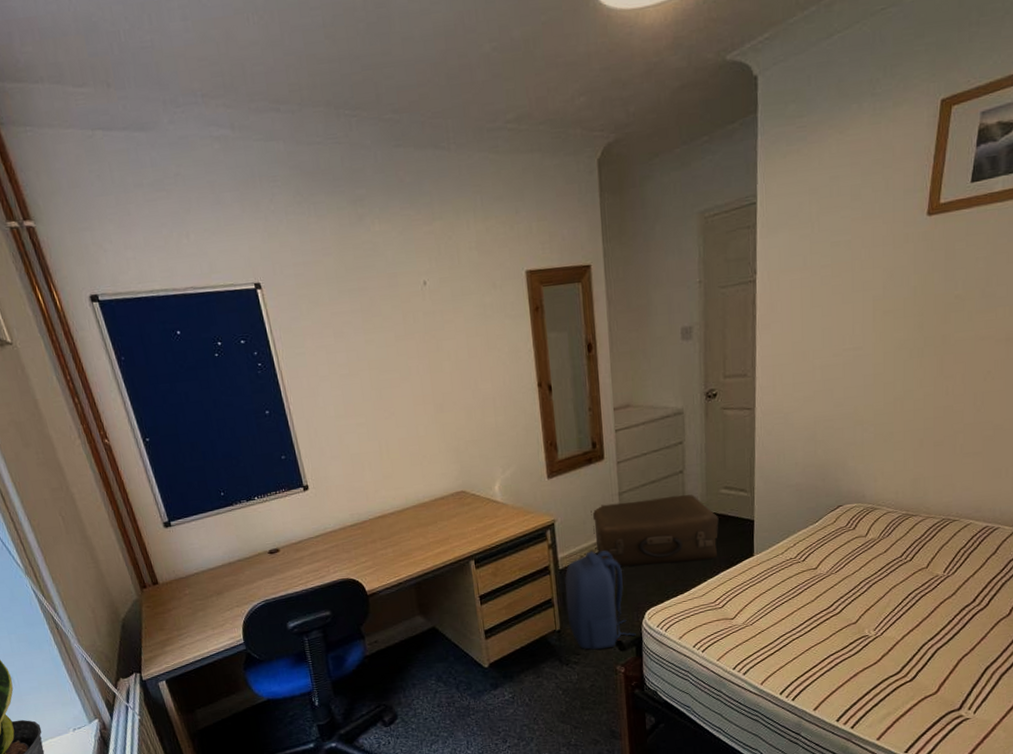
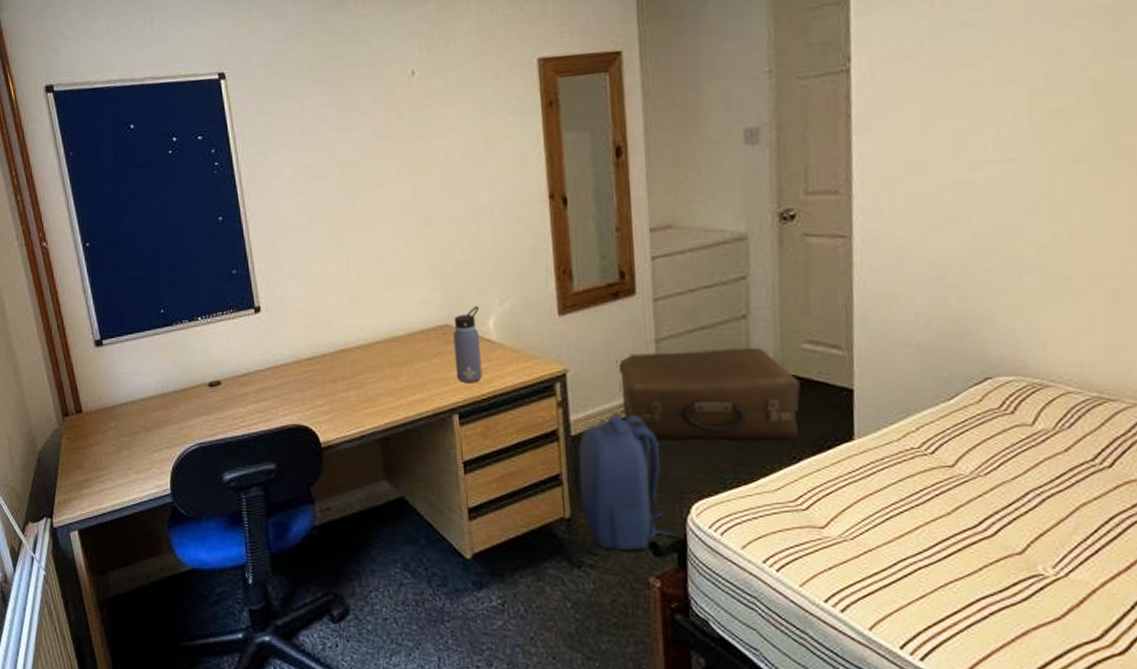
water bottle: none [467,475,492,536] -> present [453,306,483,384]

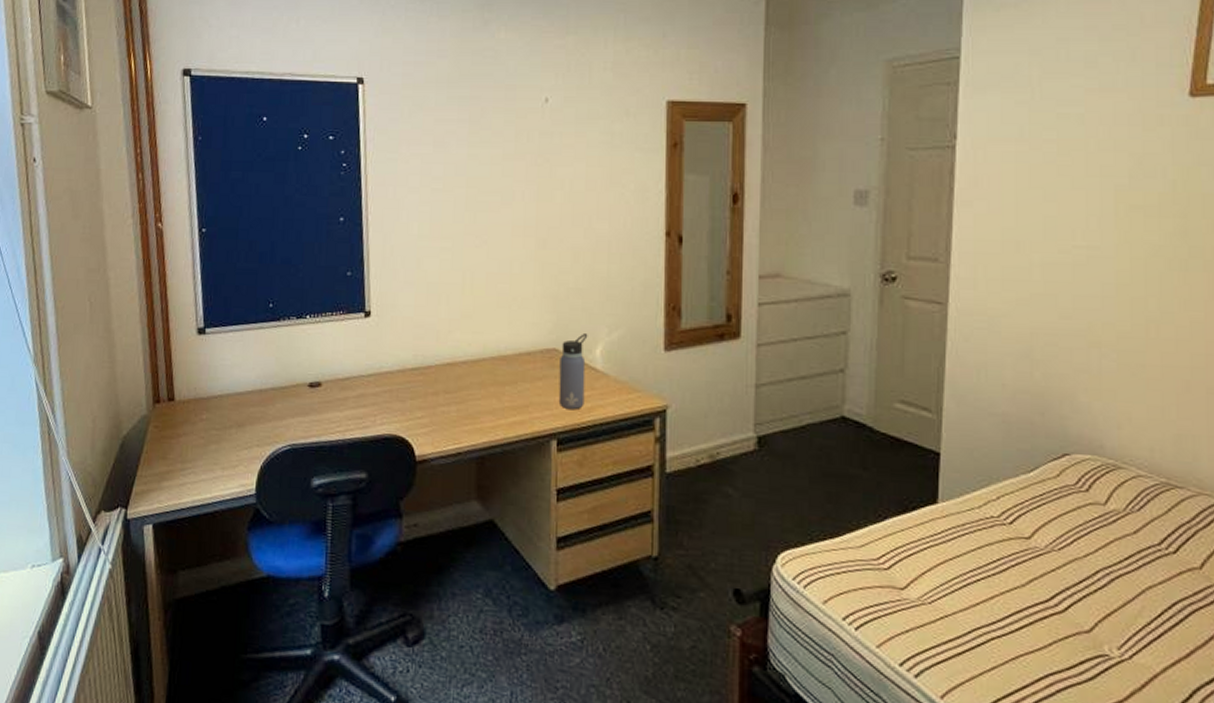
backpack: present [577,414,678,551] -> none [669,455,762,597]
suitcase: present [616,347,801,441] -> none [716,396,890,498]

